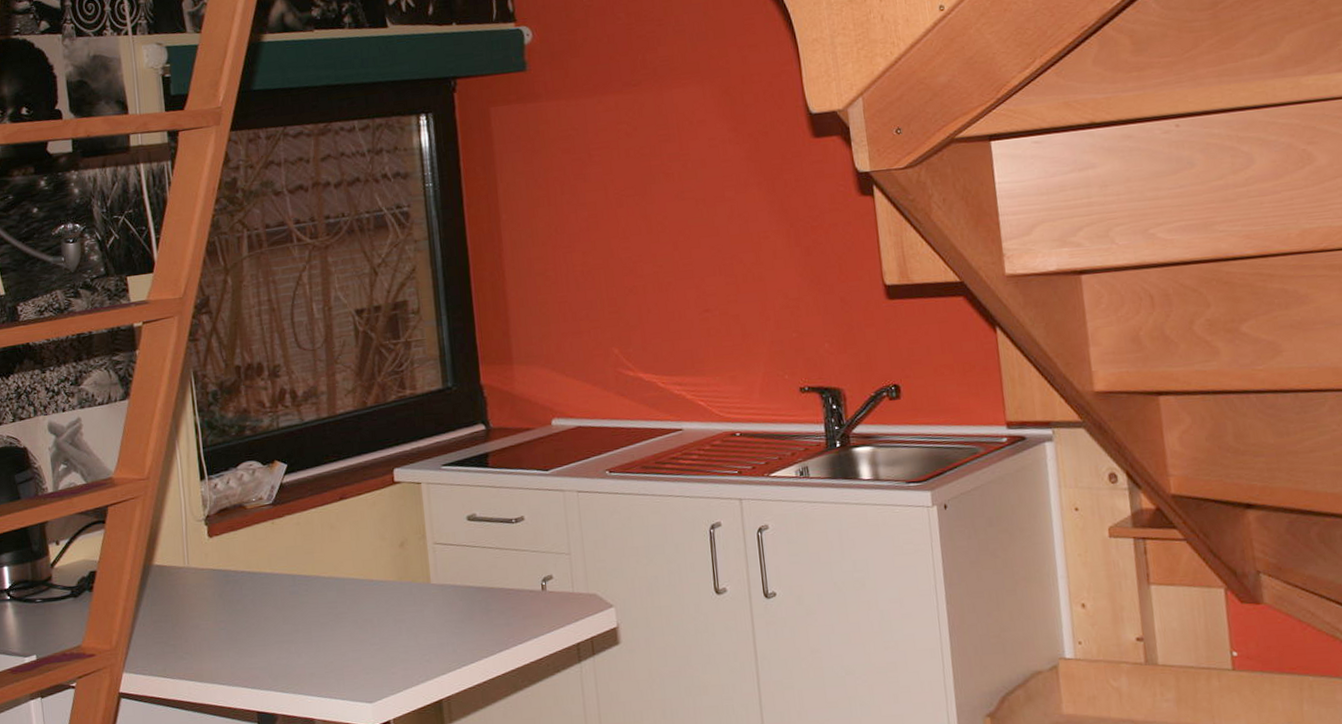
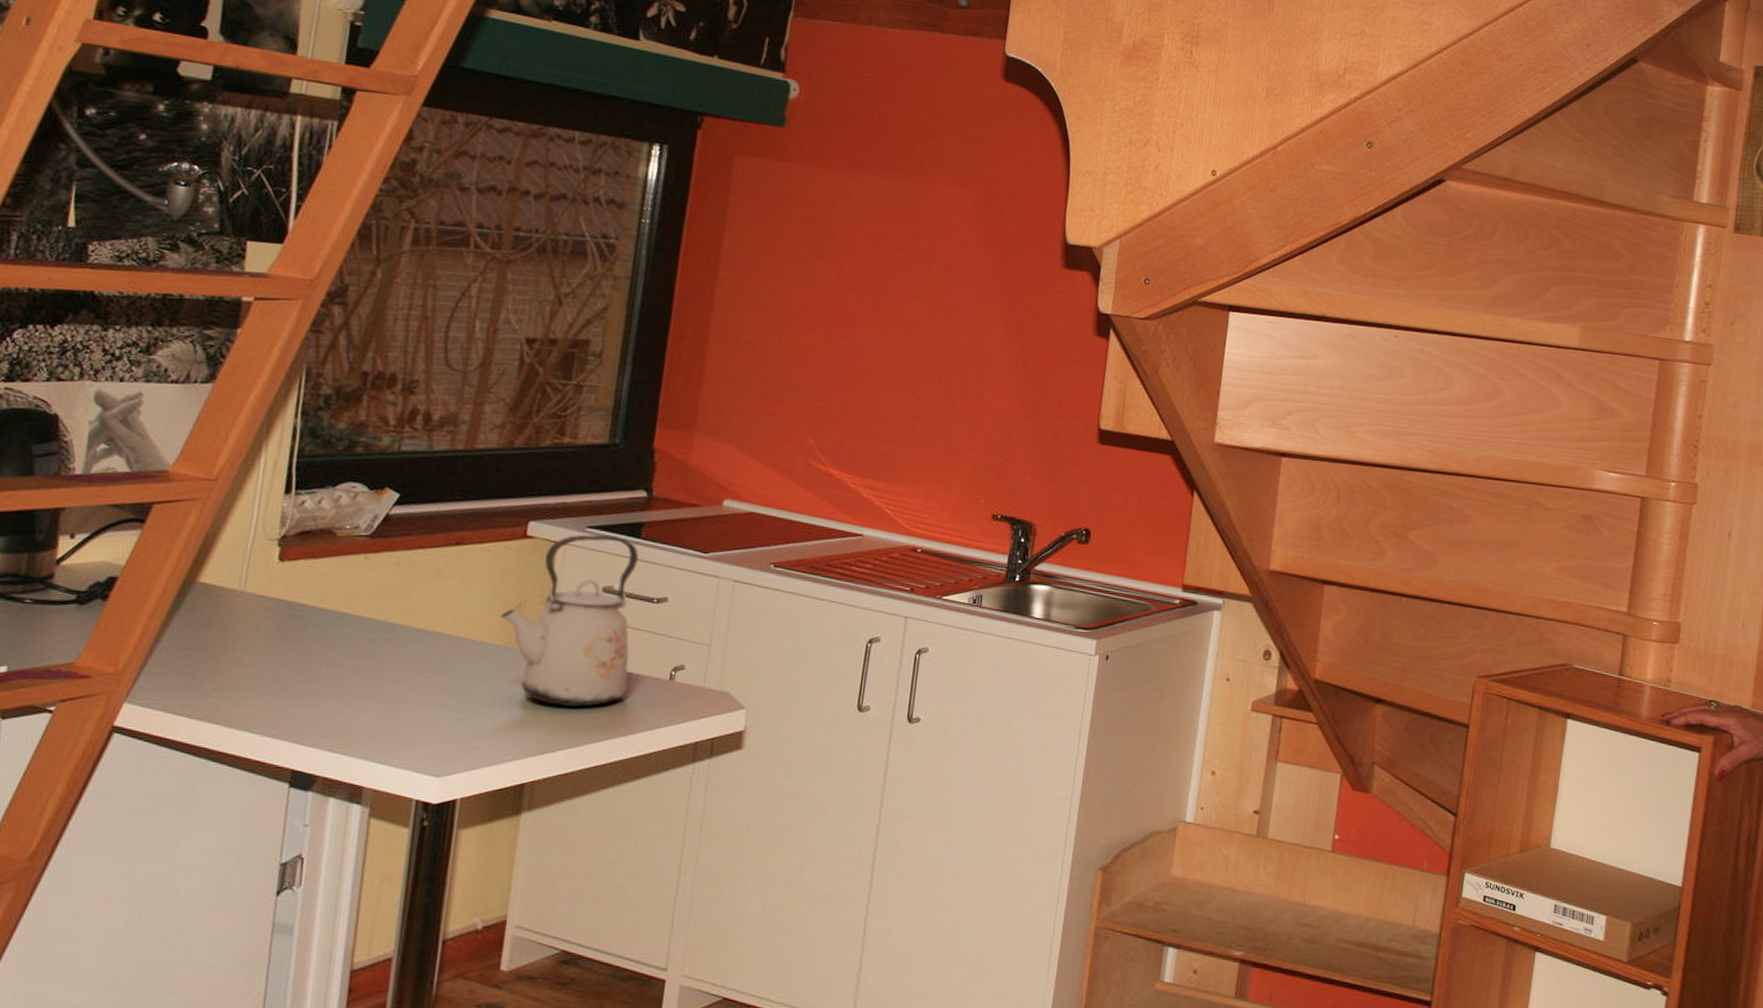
kettle: none [389,468,508,627] -> present [500,534,639,707]

